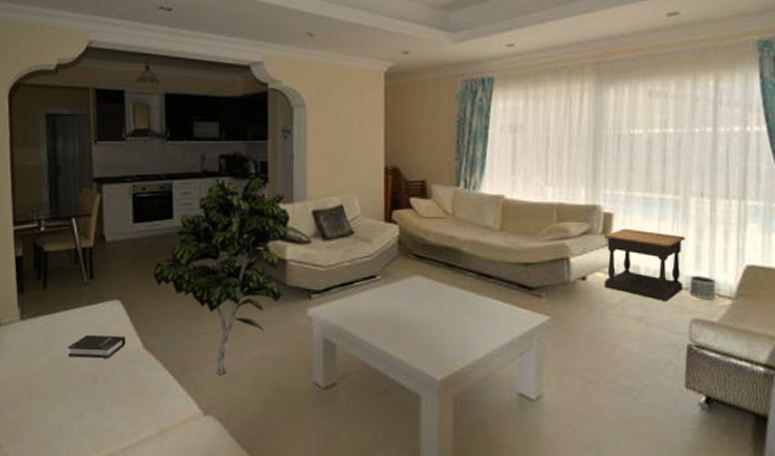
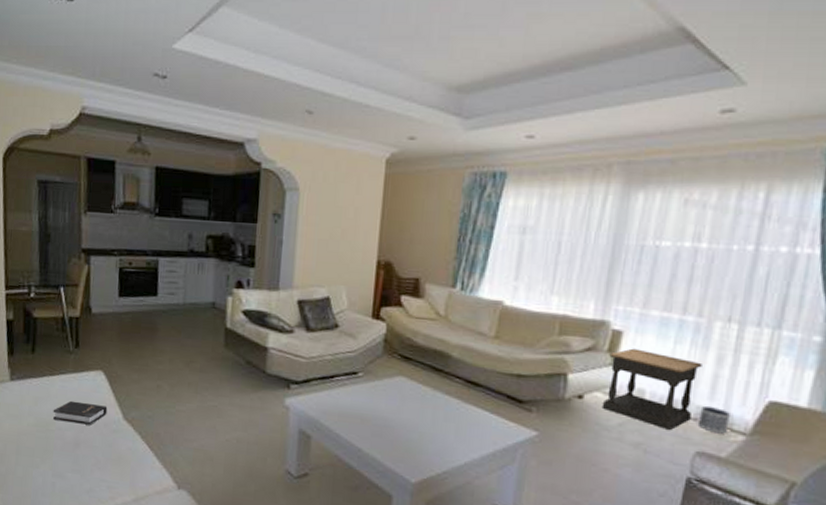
indoor plant: present [153,176,291,376] -> none [135,258,275,454]

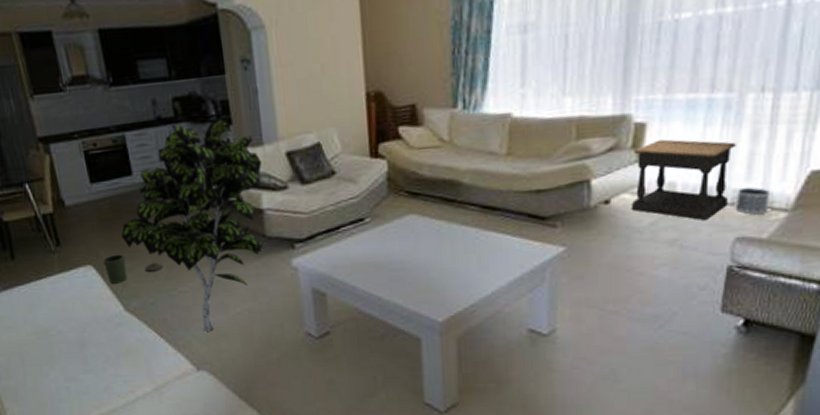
hardback book: present [53,400,108,425] -> none [49,301,107,325]
trash can: none [114,364,167,393] -> present [103,254,163,284]
indoor plant: none [135,258,275,454] -> present [121,118,264,332]

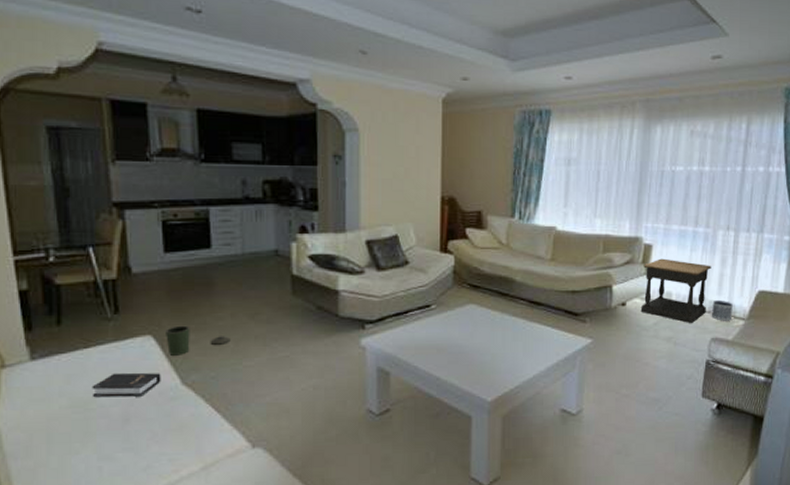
hardback book: none [49,301,107,325] -> present [92,372,161,398]
indoor plant: present [121,118,264,332] -> none [190,204,343,408]

